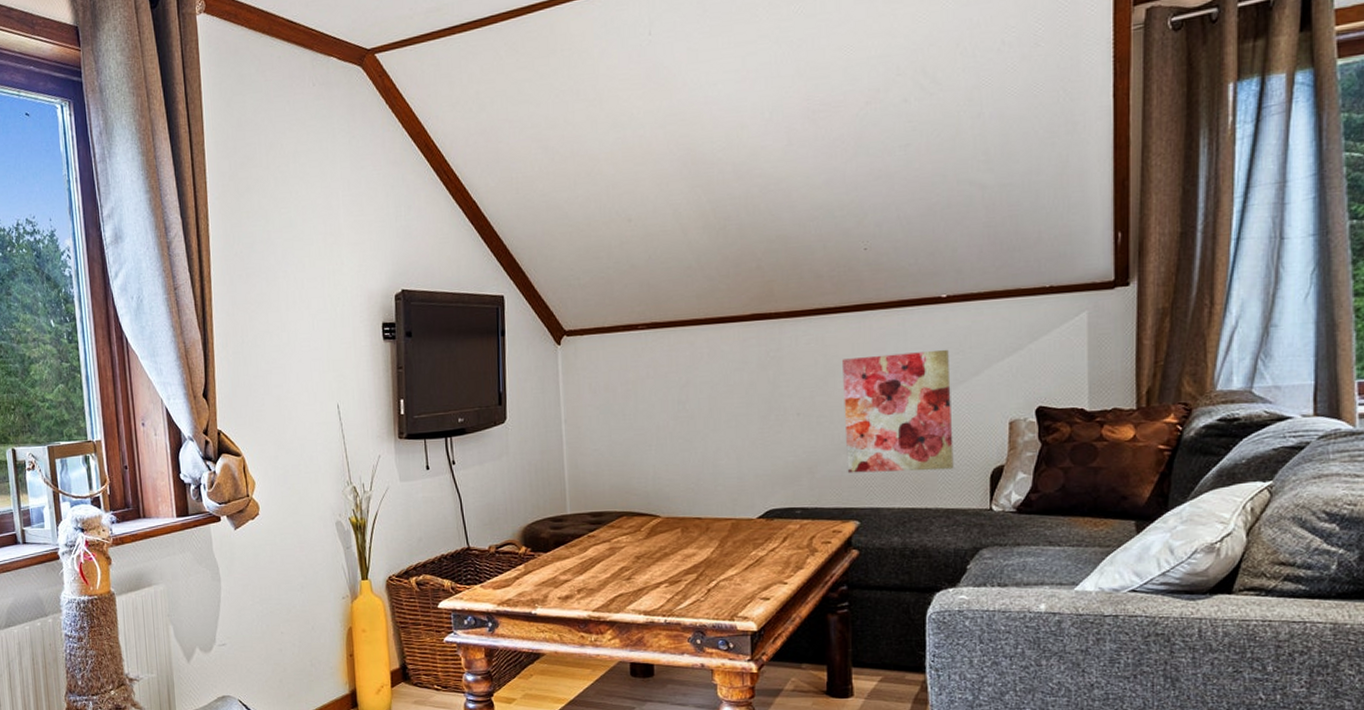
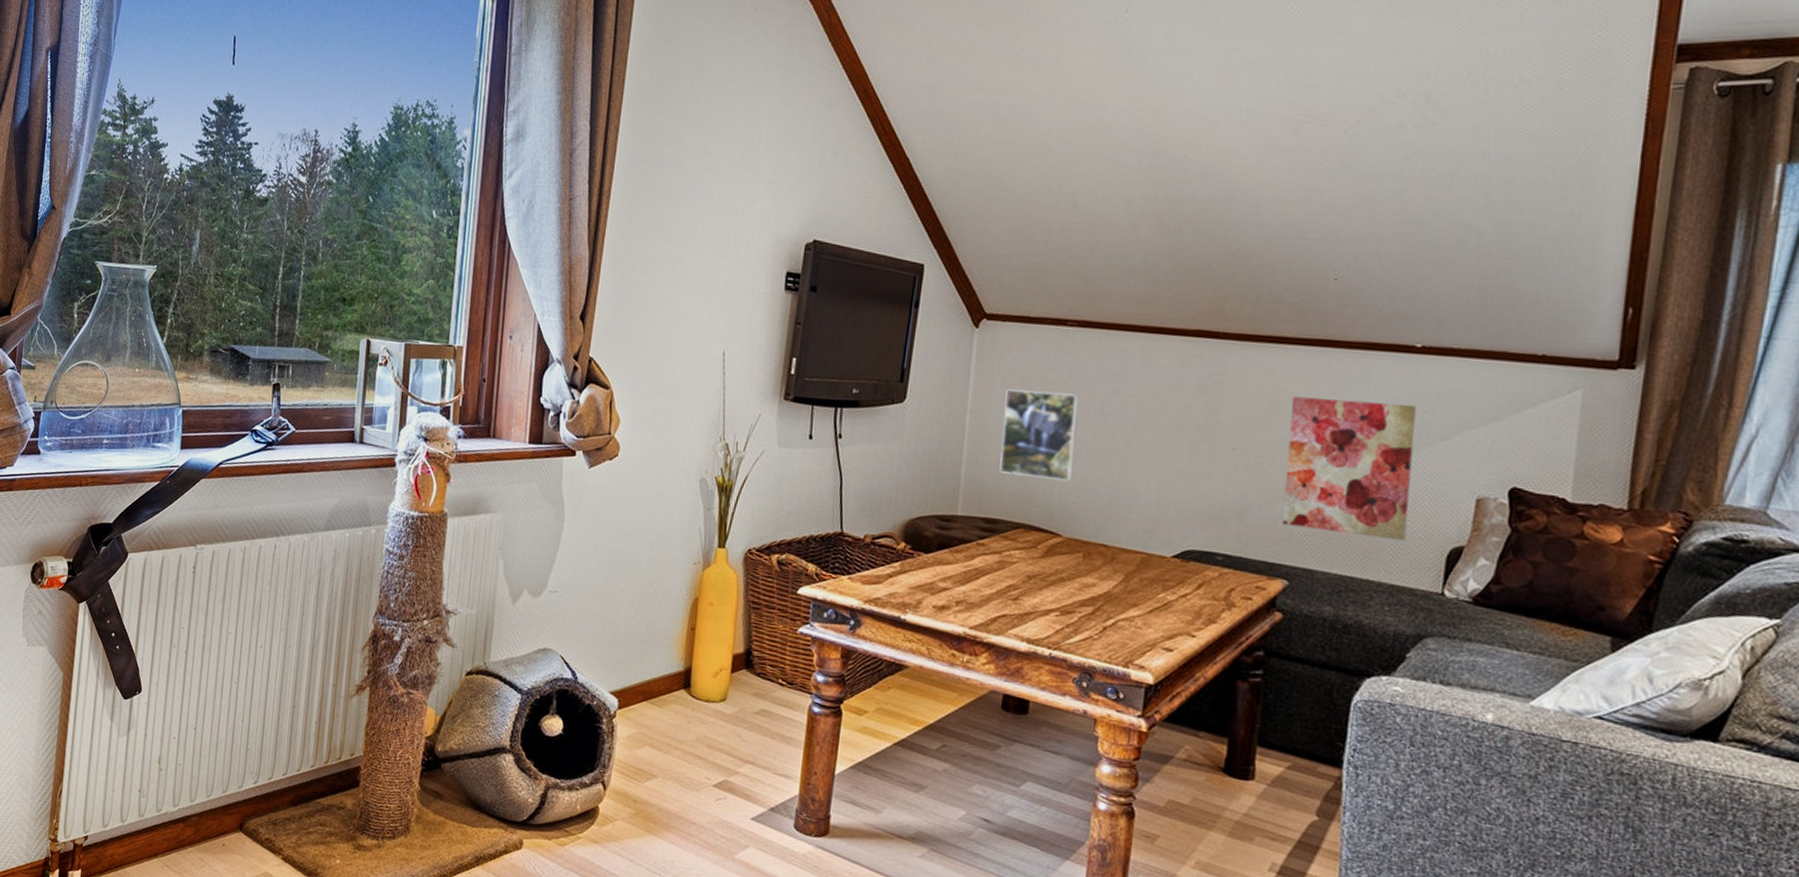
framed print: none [593,389,663,471] -> present [999,389,1079,481]

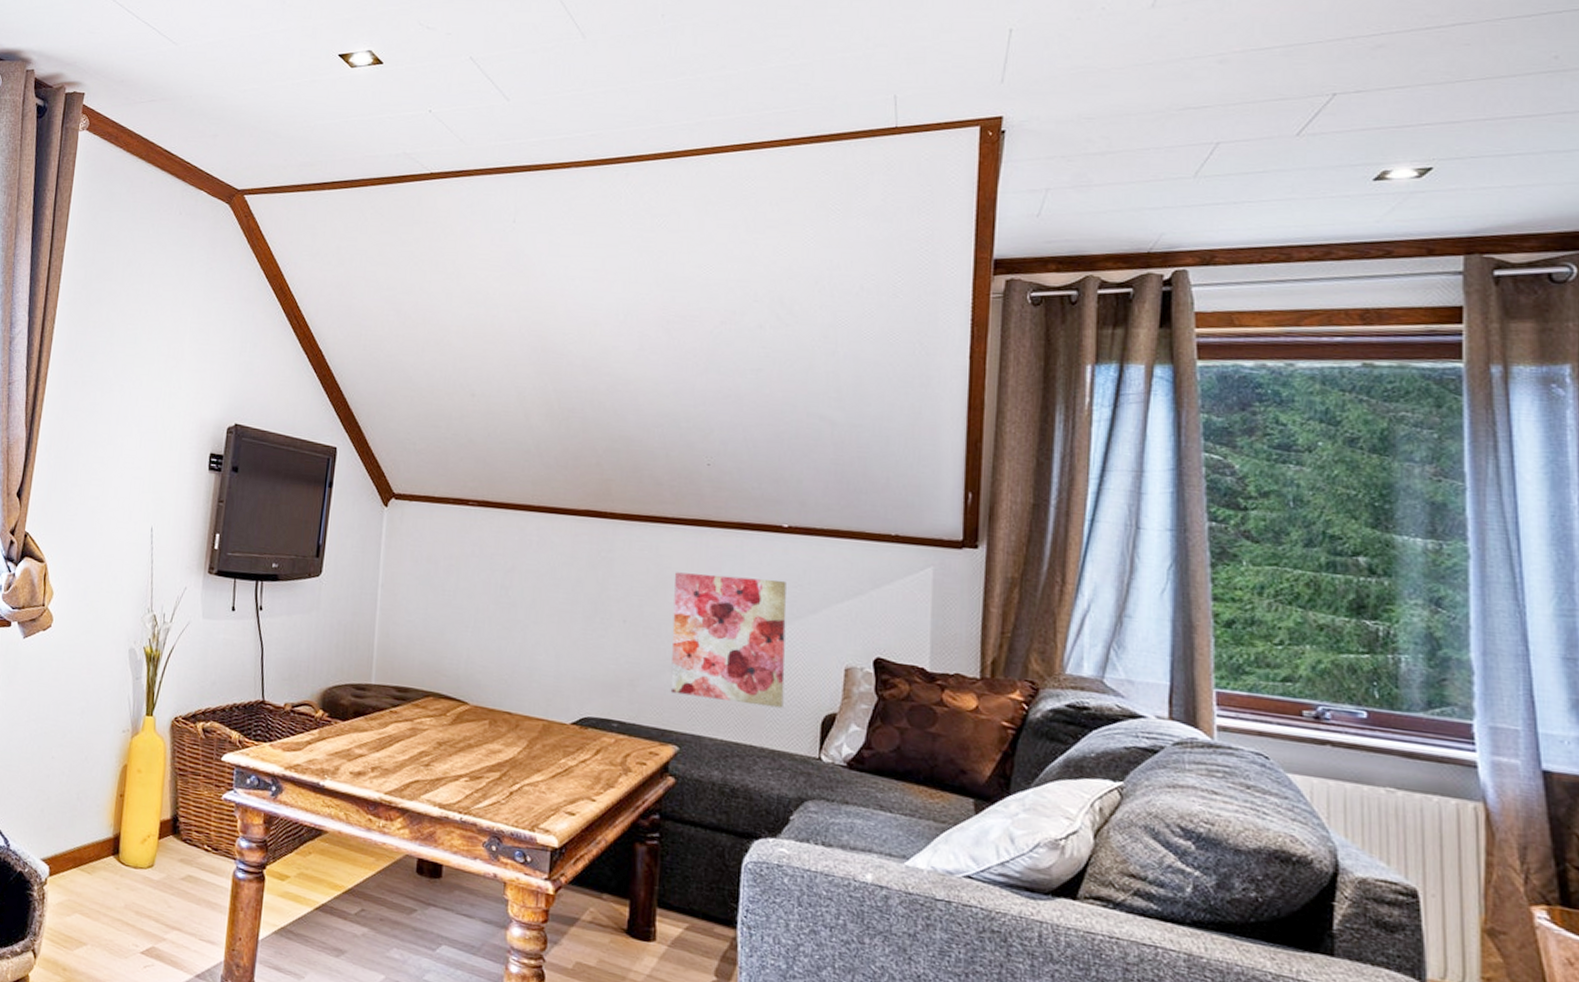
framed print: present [999,389,1079,481] -> none [409,564,481,651]

